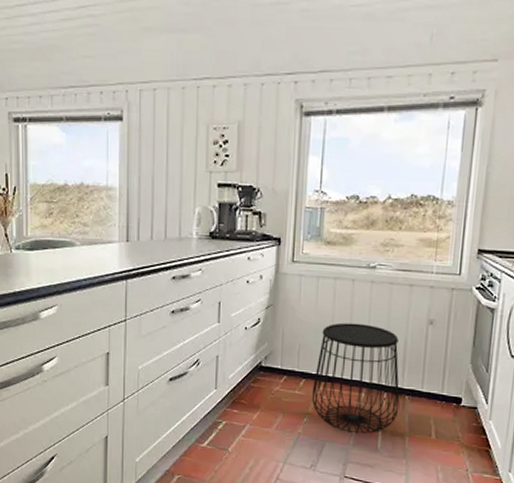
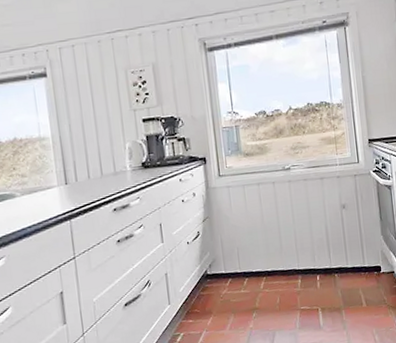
side table: present [311,322,400,434] -> none [255,218,332,318]

